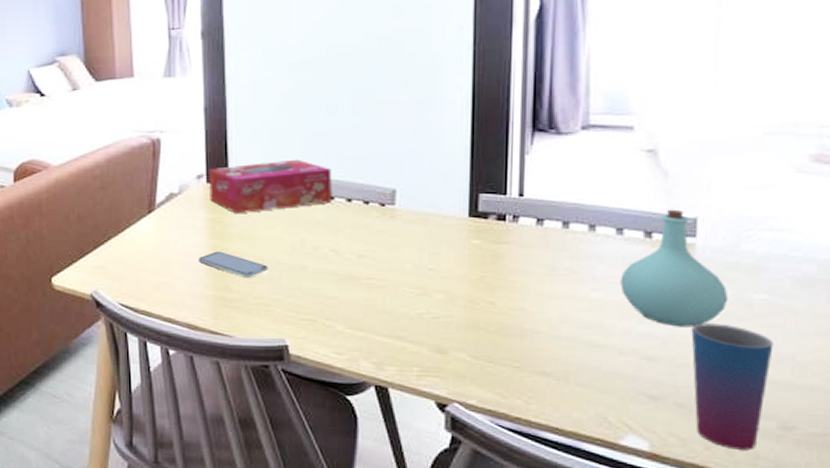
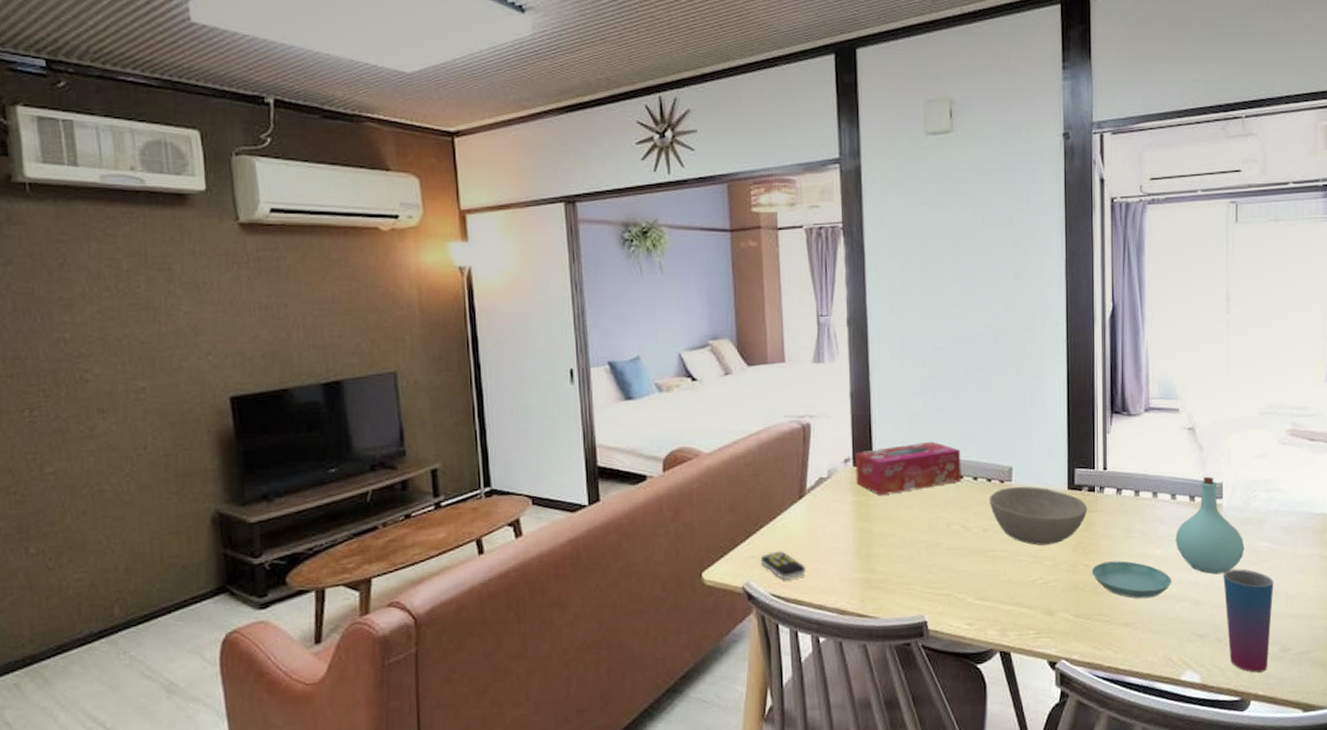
remote control: none [108,263,155,292] -> present [760,551,806,581]
smartphone: present [197,251,269,277] -> none [845,533,909,558]
bowl: none [365,210,495,277] -> present [989,486,1088,546]
saucer: none [497,301,613,347] -> present [1091,561,1172,599]

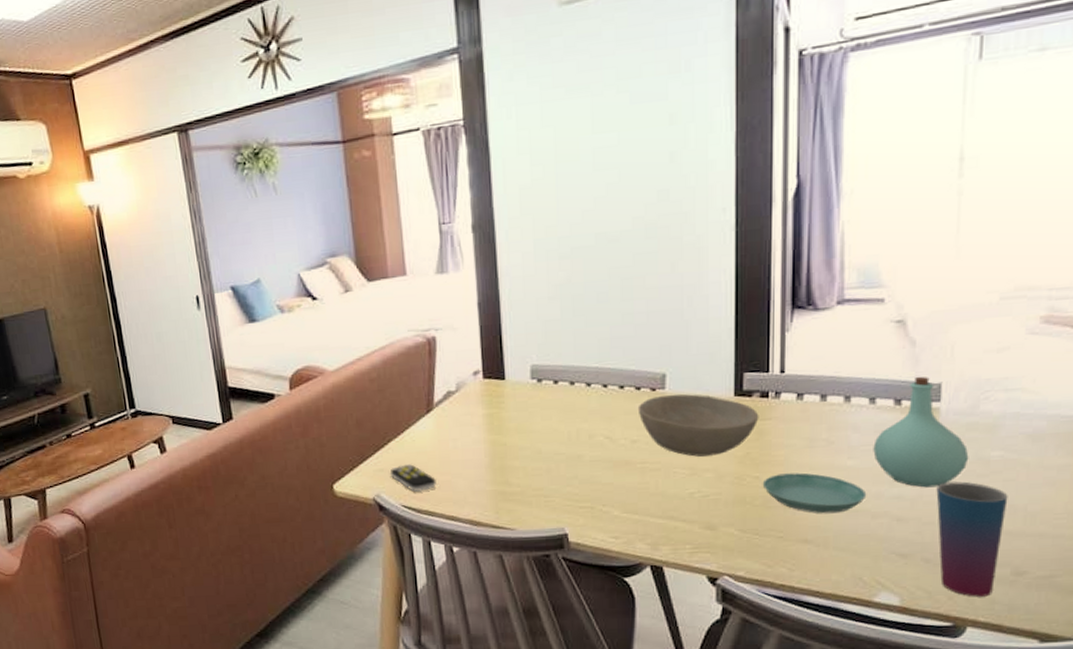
tissue box: present [855,441,961,496] -> none [485,349,605,408]

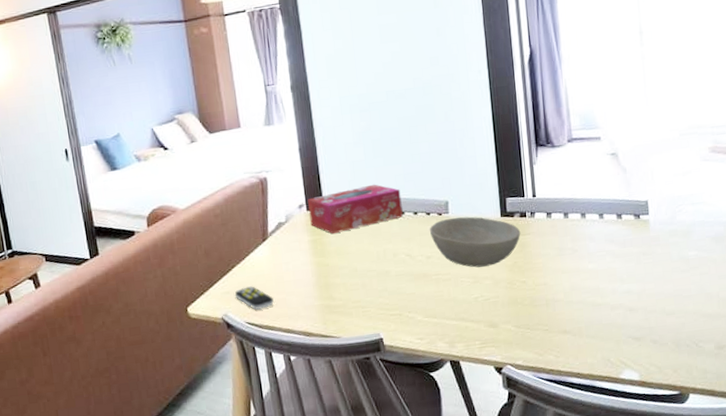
tissue box: none [485,349,605,408] -> present [308,184,403,234]
saucer: present [762,472,867,514] -> none [528,276,606,309]
bottle: present [873,376,969,488] -> none [606,195,674,283]
cup: present [936,481,1008,597] -> none [654,276,705,369]

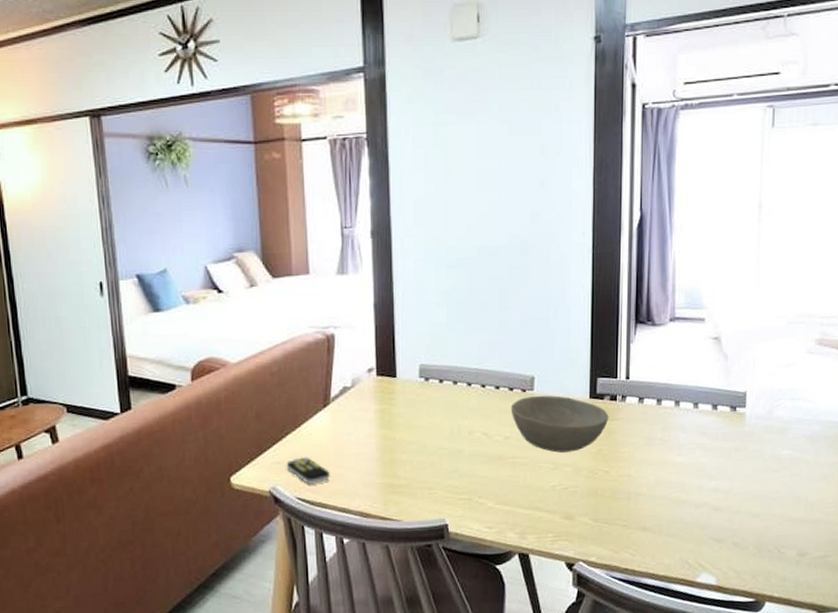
tissue box: present [308,184,403,234] -> none [379,351,483,405]

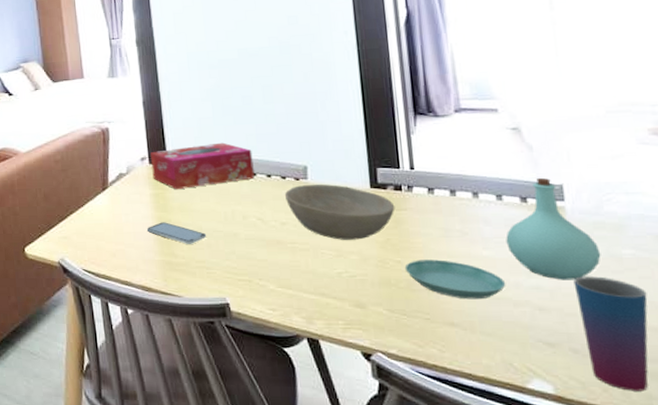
remote control: present [286,457,330,485] -> none [72,234,112,259]
smartphone: none [369,440,431,464] -> present [146,222,207,244]
tissue box: none [379,351,483,405] -> present [151,142,255,190]
saucer: none [611,467,692,505] -> present [404,259,506,300]
bottle: none [696,385,766,481] -> present [506,177,601,280]
cup: none [743,476,794,576] -> present [573,276,648,391]

